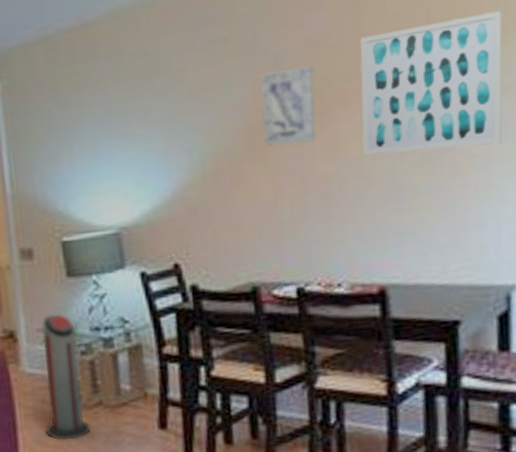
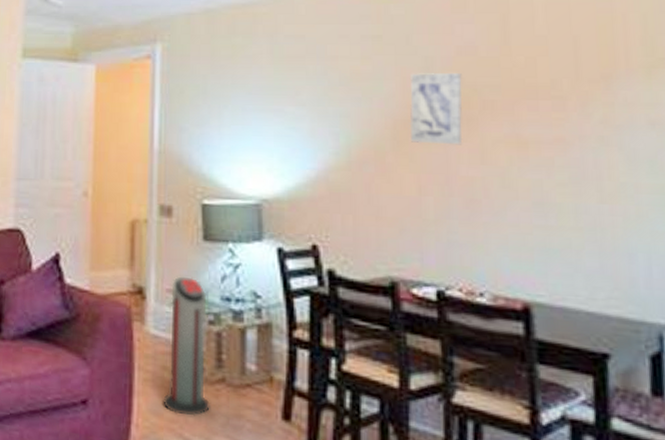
wall art: present [360,11,503,156] -> none [508,49,651,177]

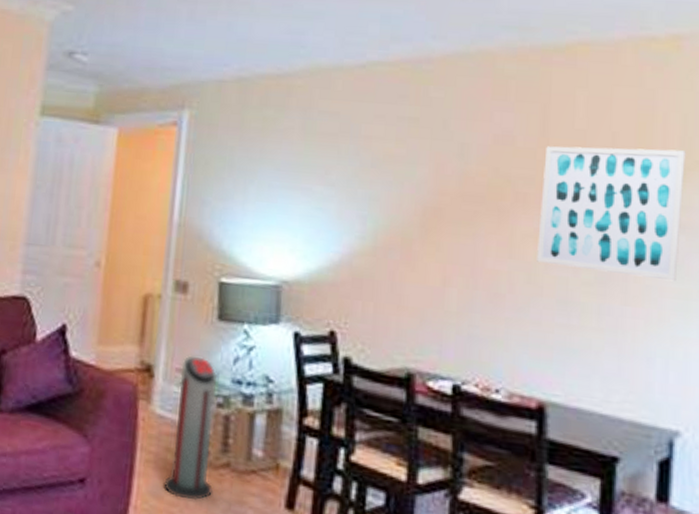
wall art: present [409,72,463,145] -> none [439,159,497,237]
wall art: none [508,49,651,177] -> present [537,146,686,282]

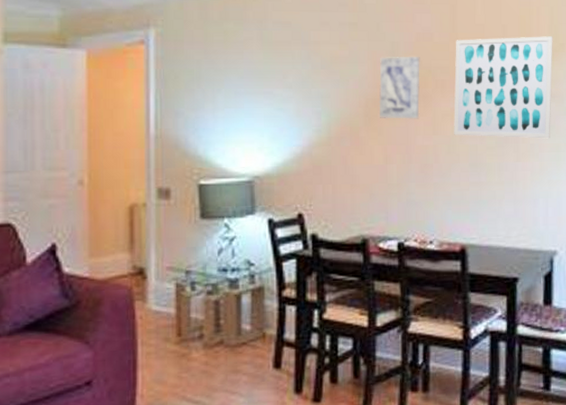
air purifier: present [164,355,218,501] -> none [166,253,210,380]
wall art: none [439,159,497,237] -> present [378,56,421,119]

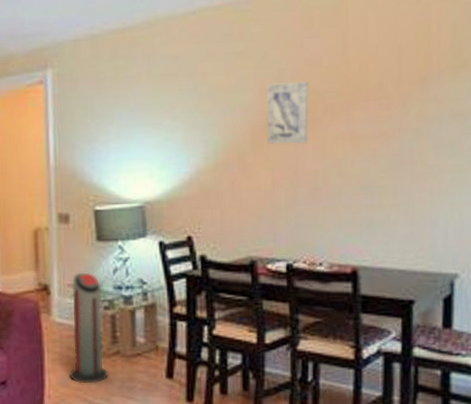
air purifier: none [166,253,210,380] -> present [69,272,108,384]
wall art: present [454,36,553,139] -> none [344,52,455,160]

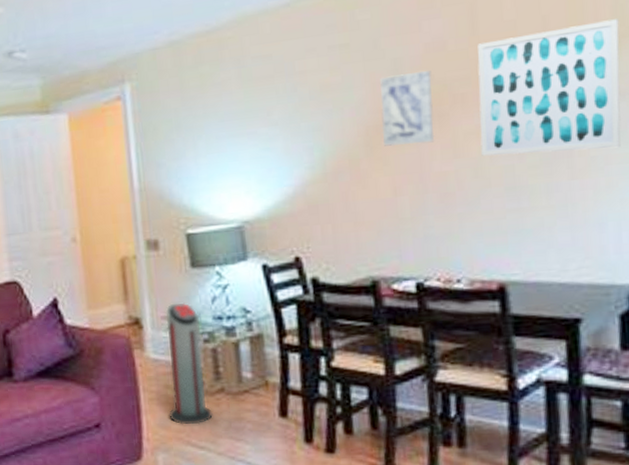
wall art: none [344,52,455,160] -> present [477,19,621,156]

